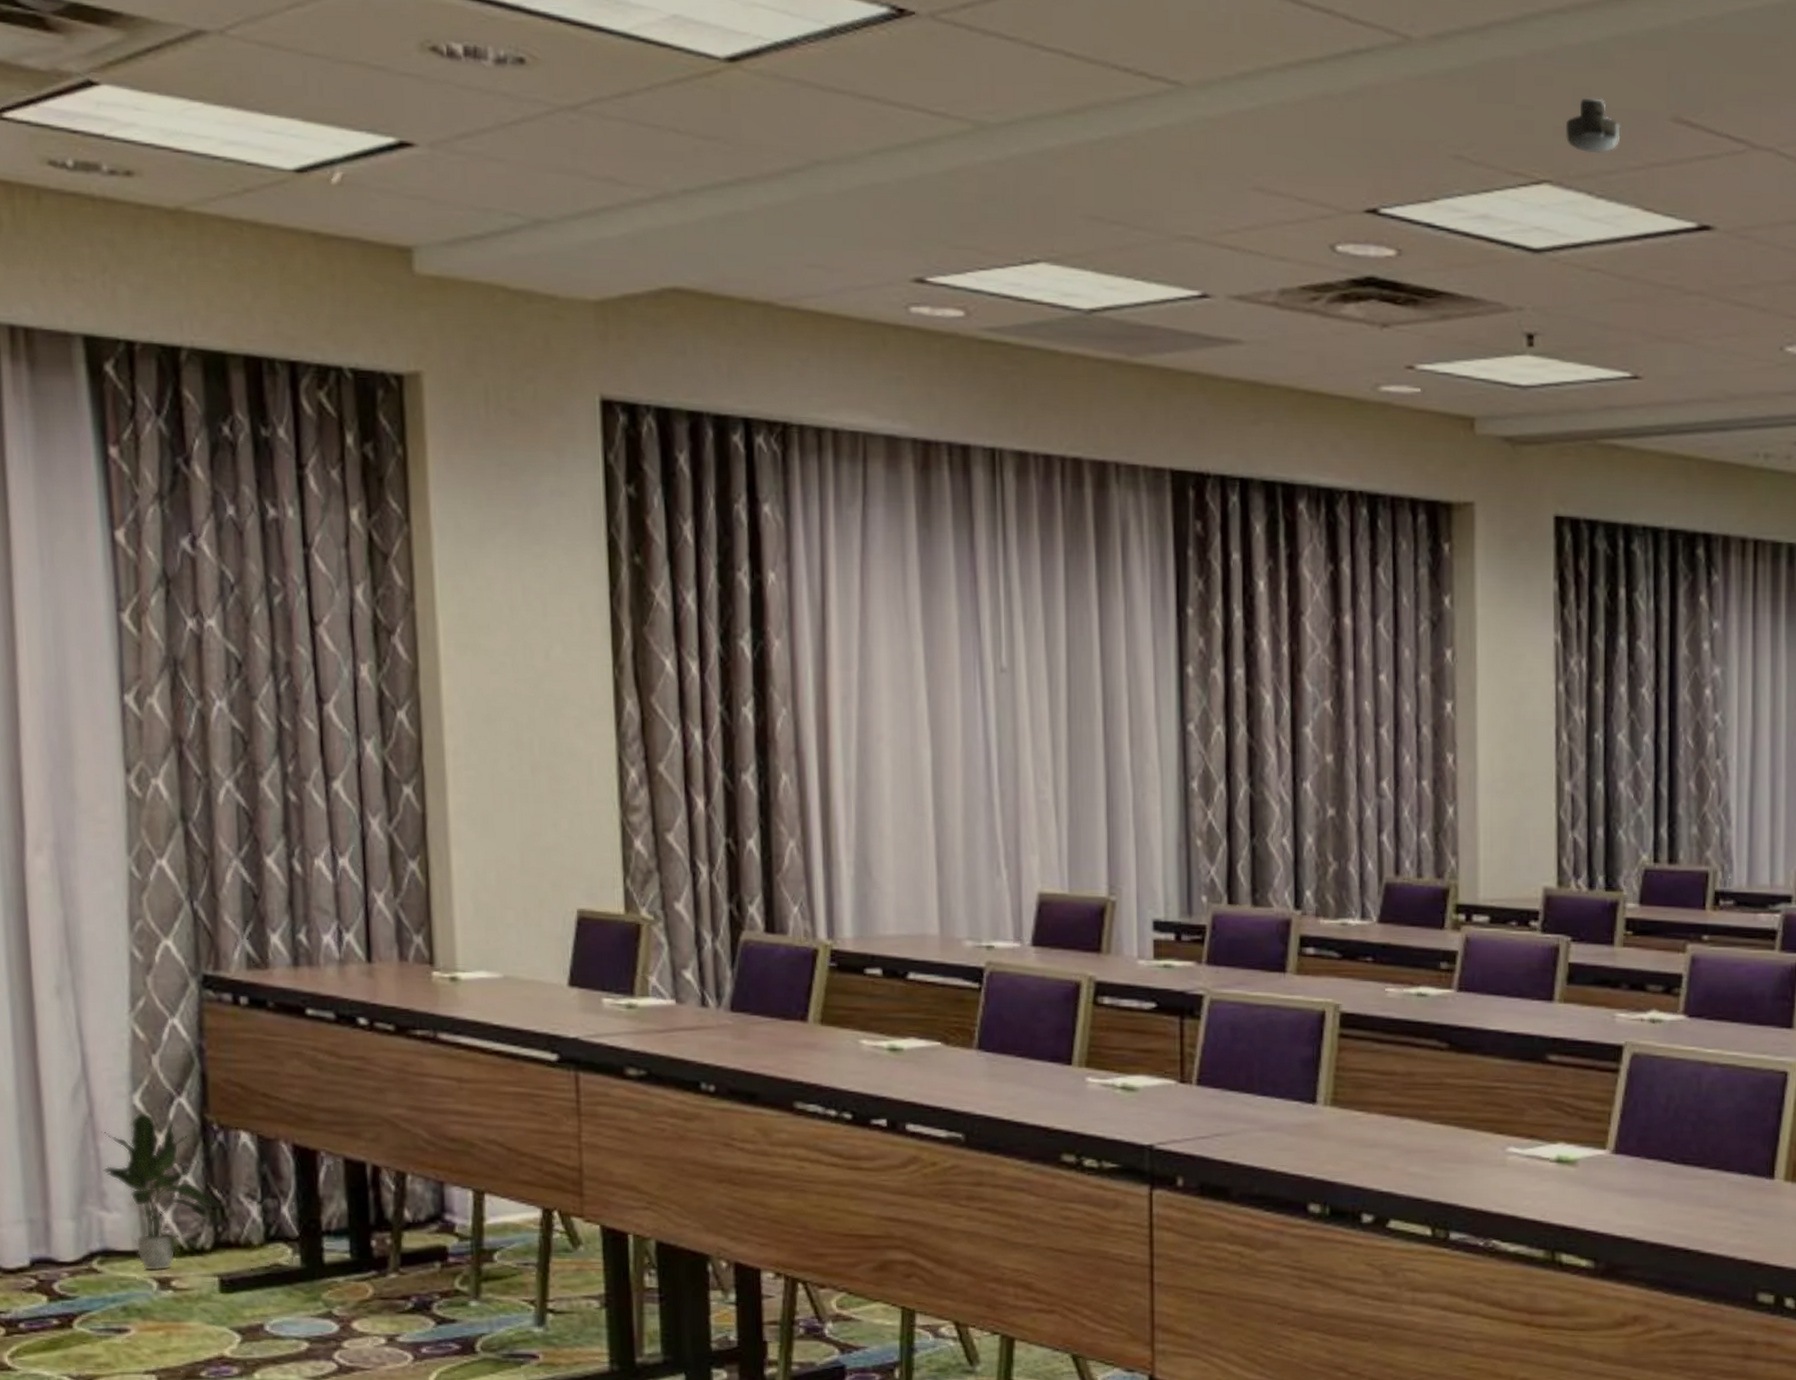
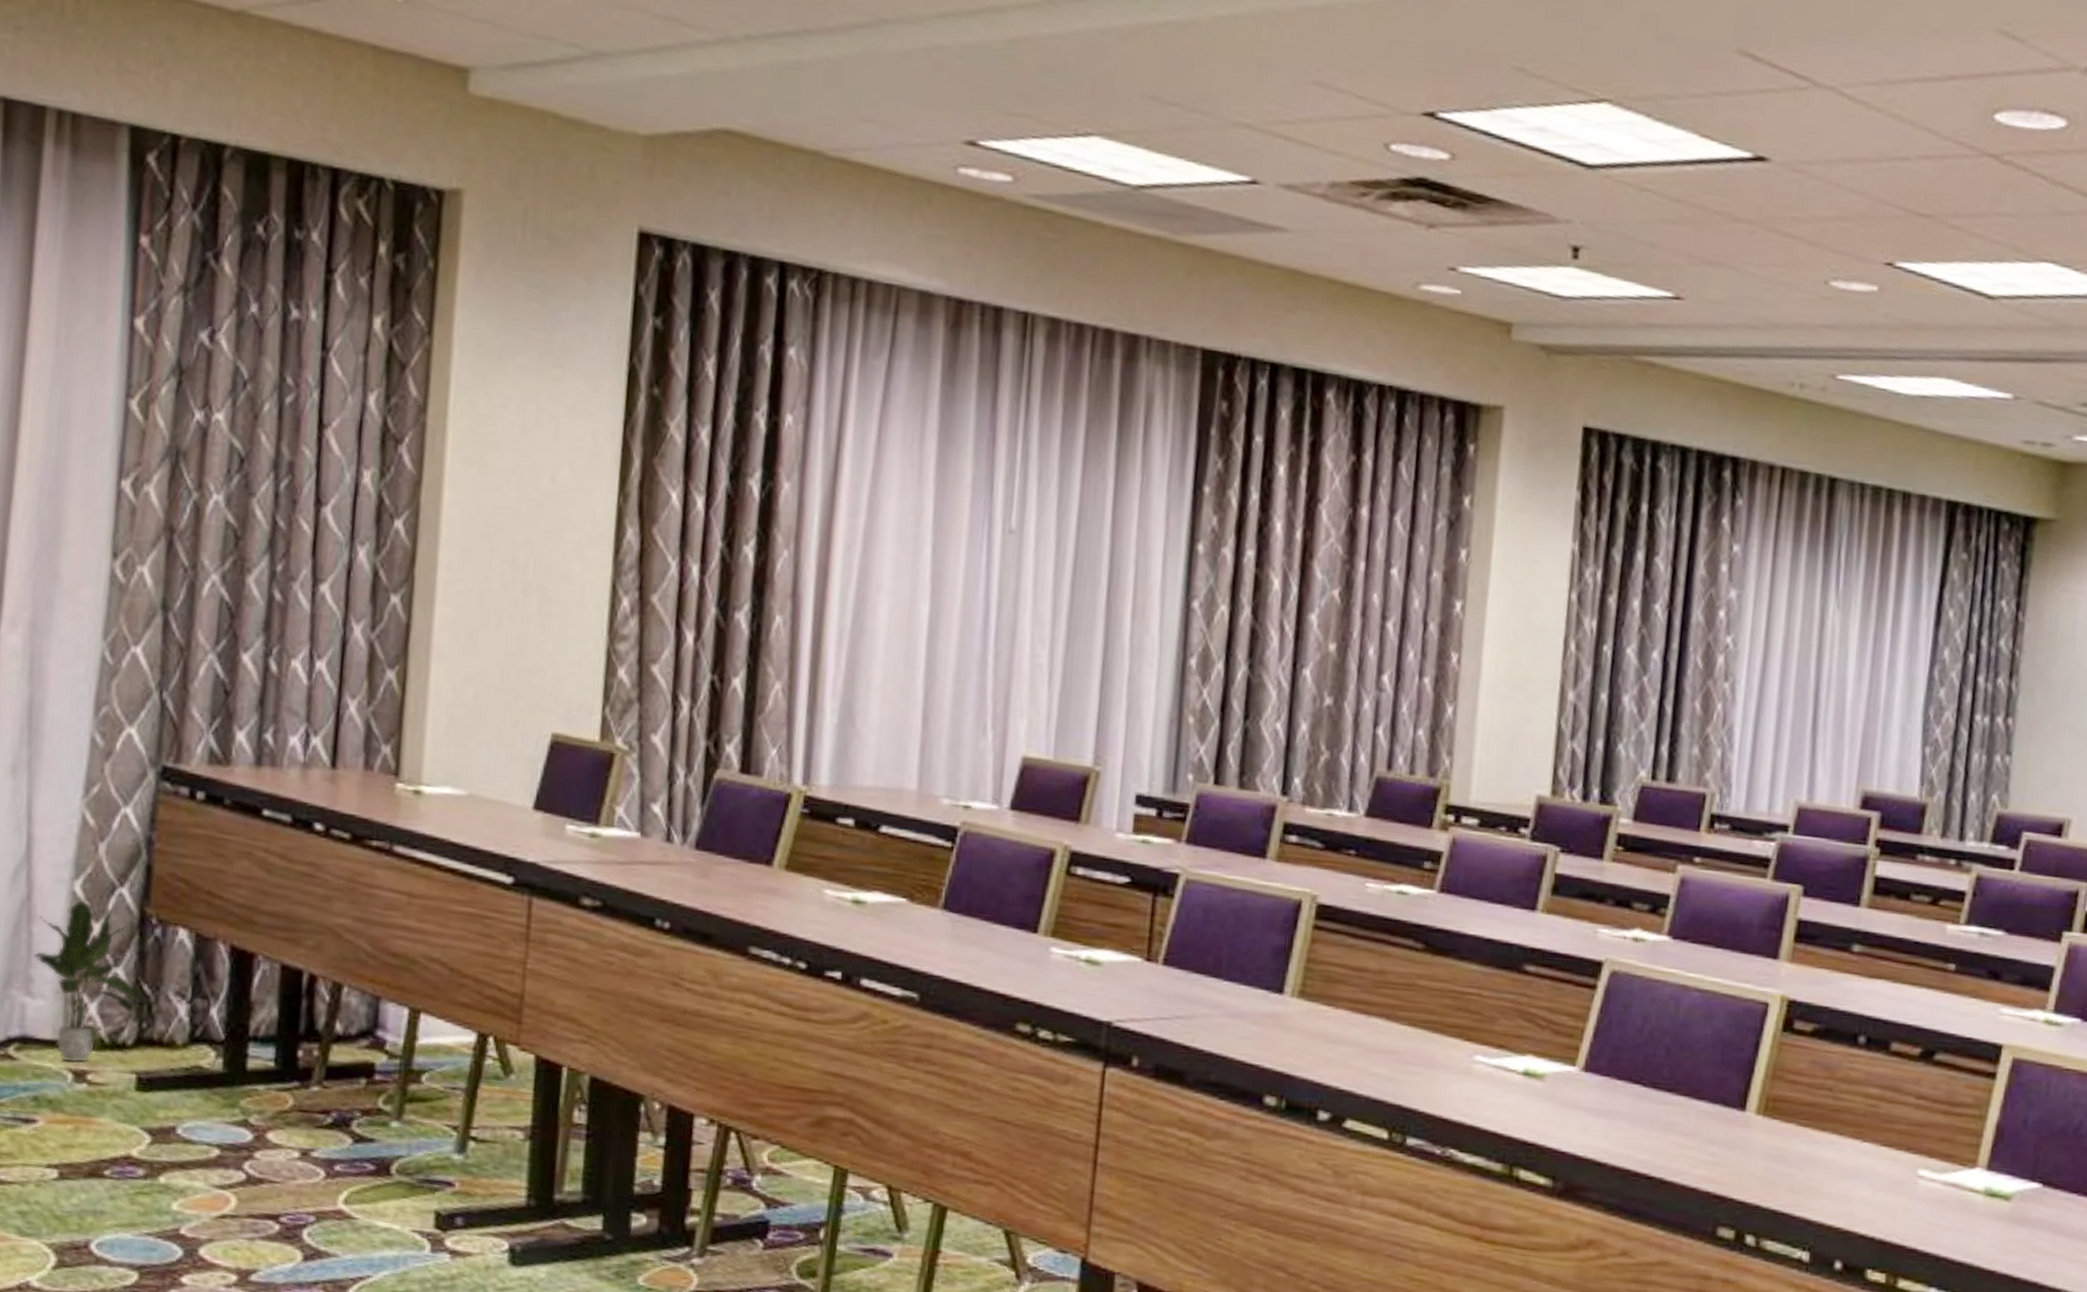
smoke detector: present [1566,98,1621,154] -> none [1630,24,1685,78]

